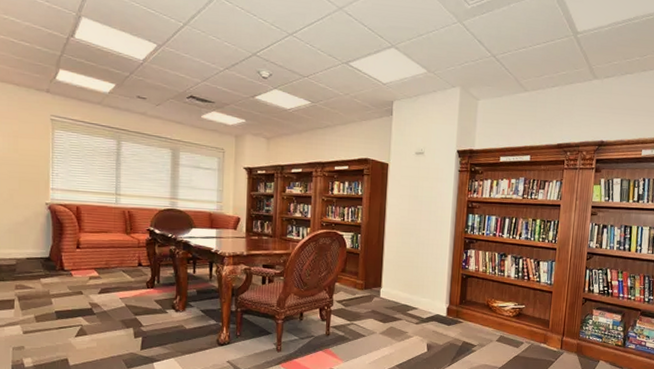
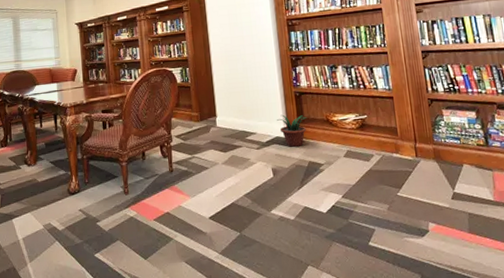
potted plant: none [439,294,469,326] -> present [276,114,307,147]

